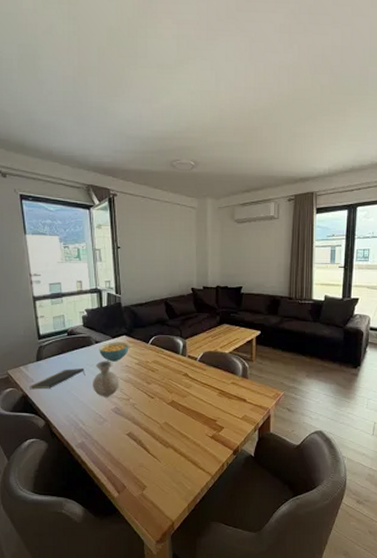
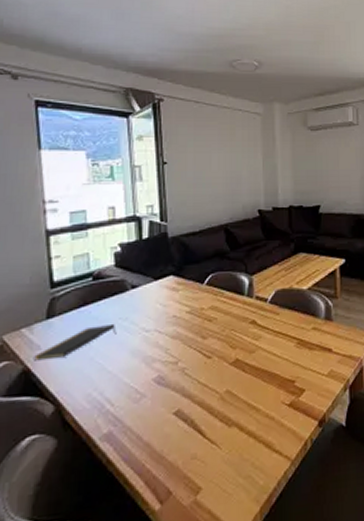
vase: present [93,361,119,397] -> none [126,311,164,363]
cereal bowl: present [99,342,129,362] -> none [136,284,178,312]

